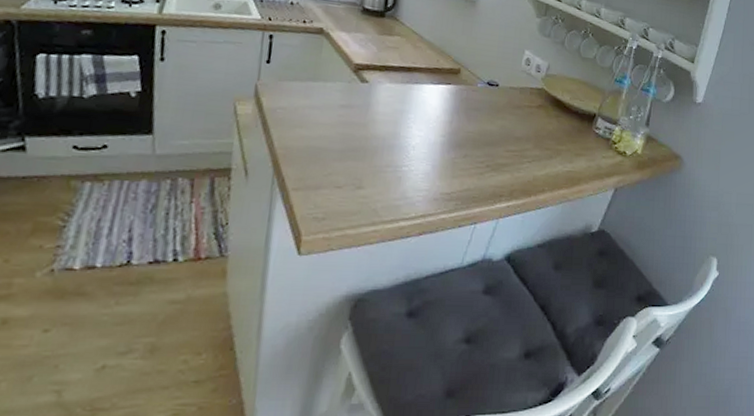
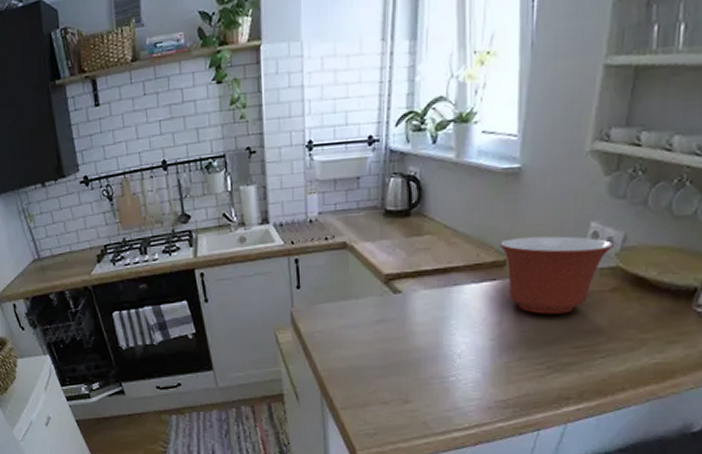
mixing bowl: none [456,52,541,121] -> present [500,236,614,314]

